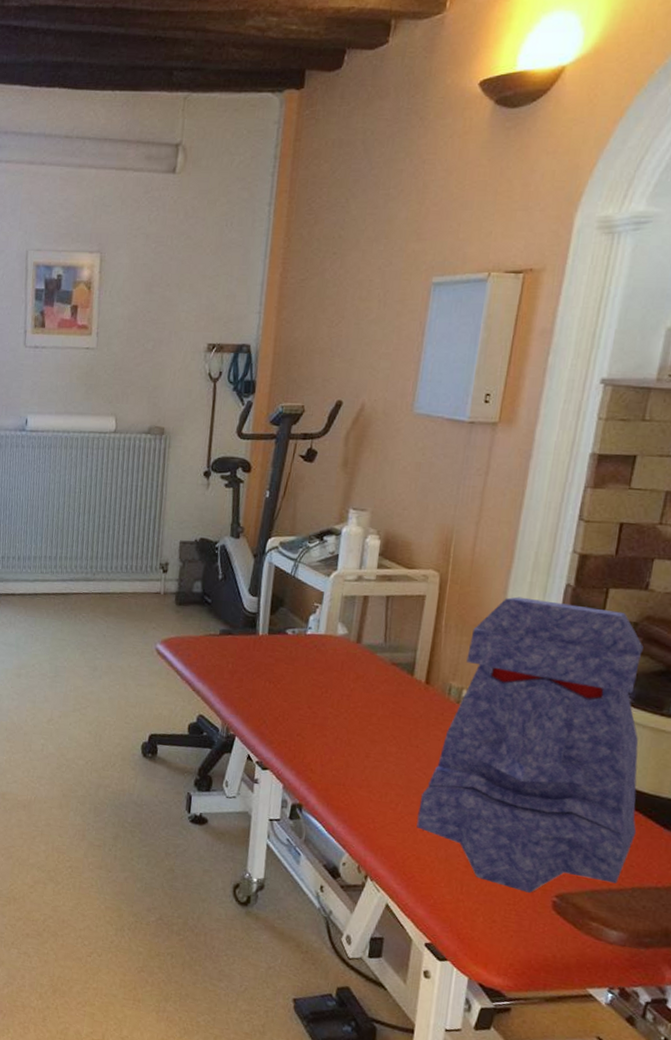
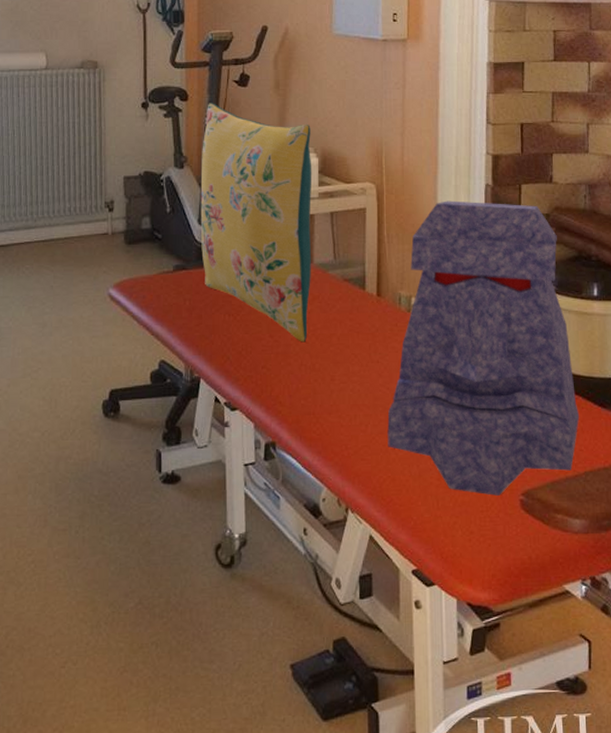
pillow: none [249,476,376,718] -> present [200,103,312,343]

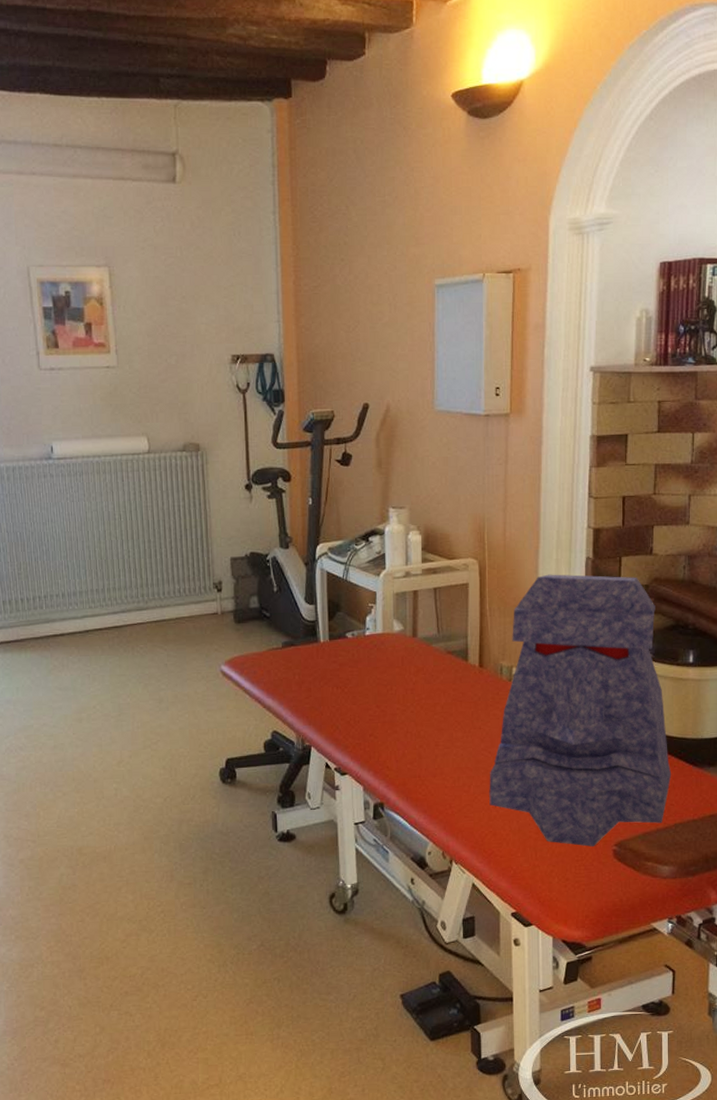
pillow: present [200,103,312,343] -> none [306,483,416,712]

